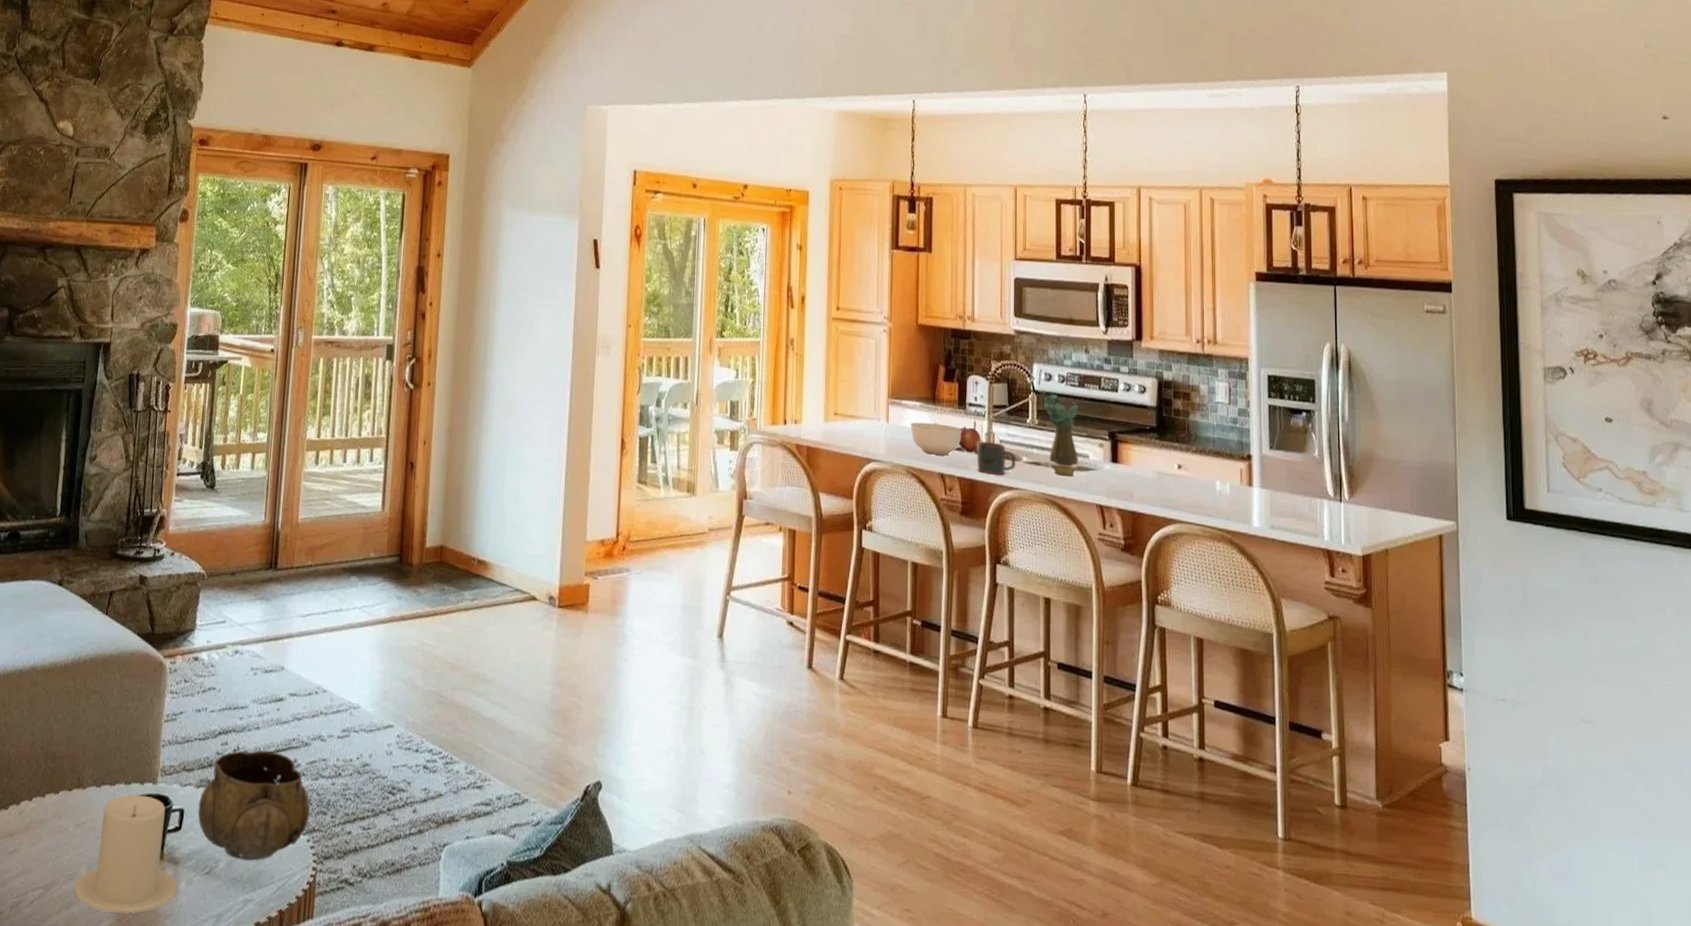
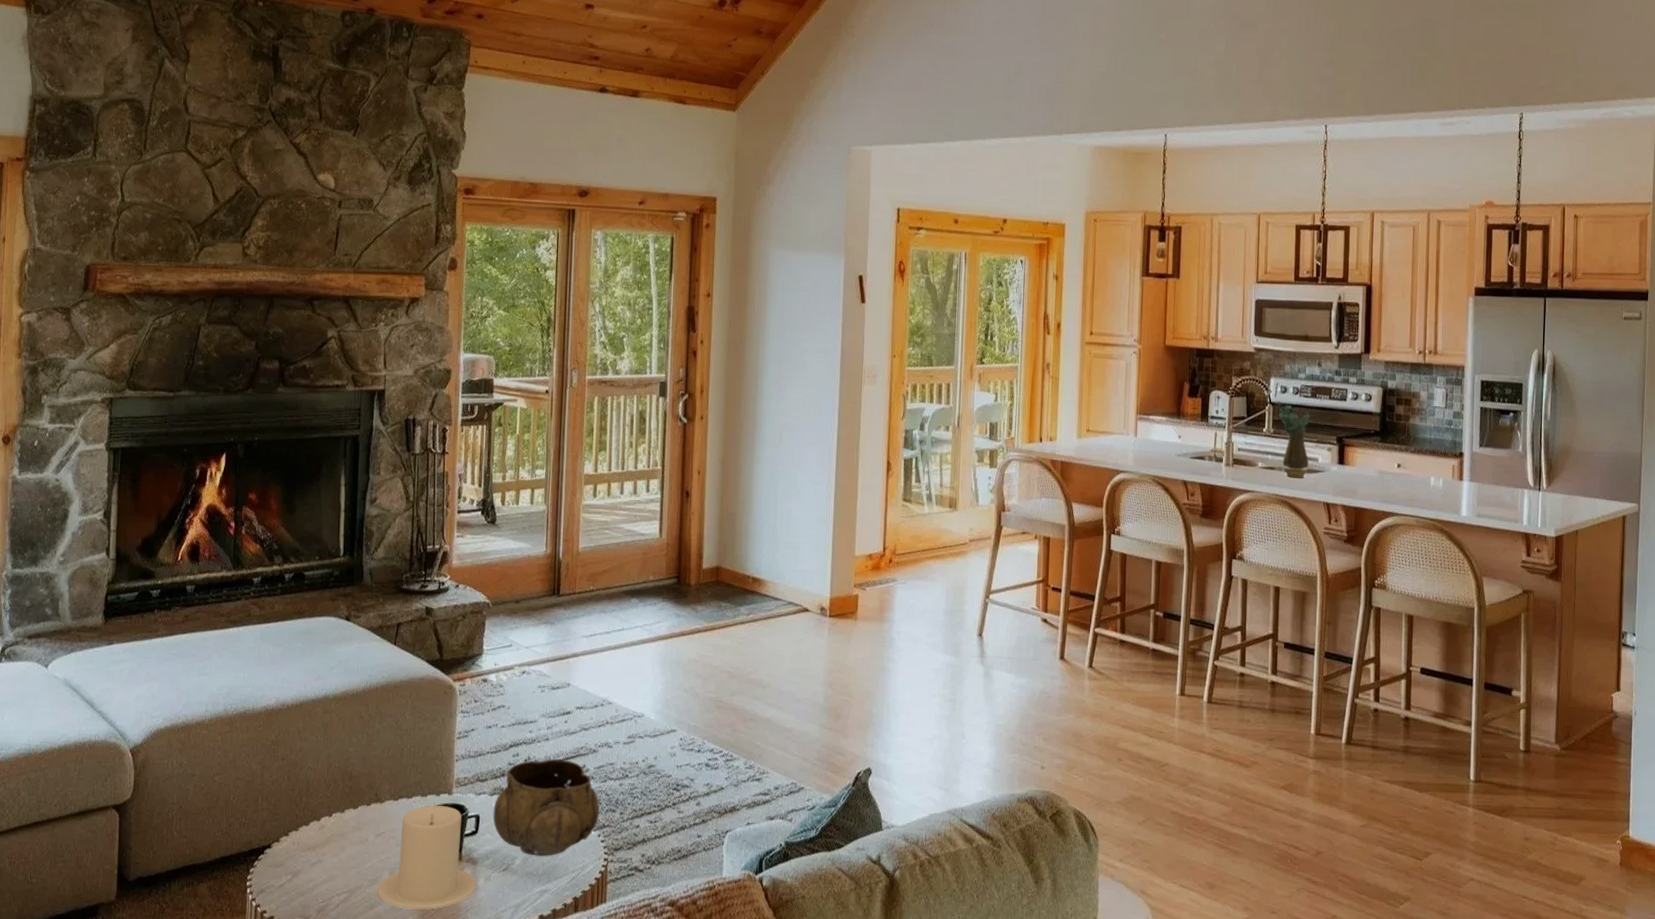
bowl: present [910,422,962,456] -> none [1156,435,1204,464]
fruit: present [958,426,981,452] -> none [1200,437,1221,460]
mug: present [976,441,1016,476] -> none [1216,450,1253,481]

